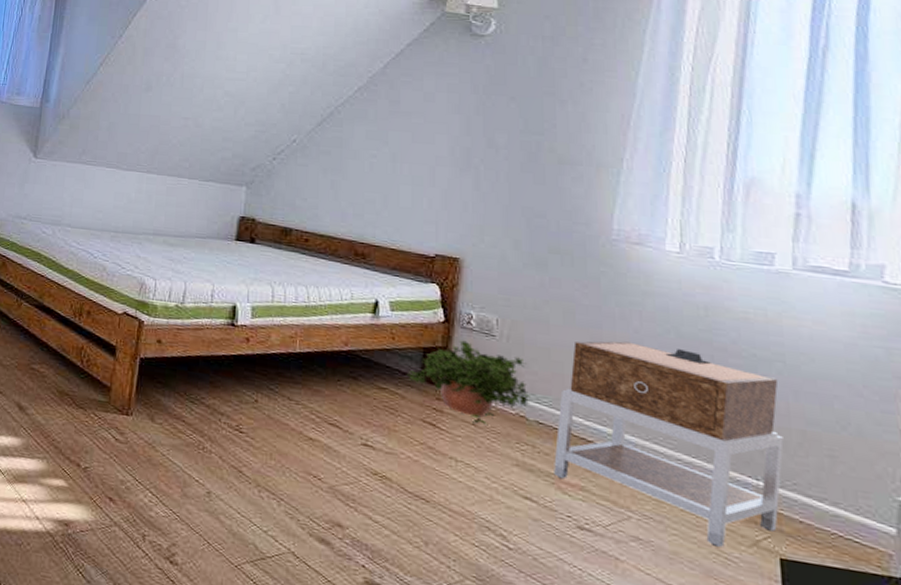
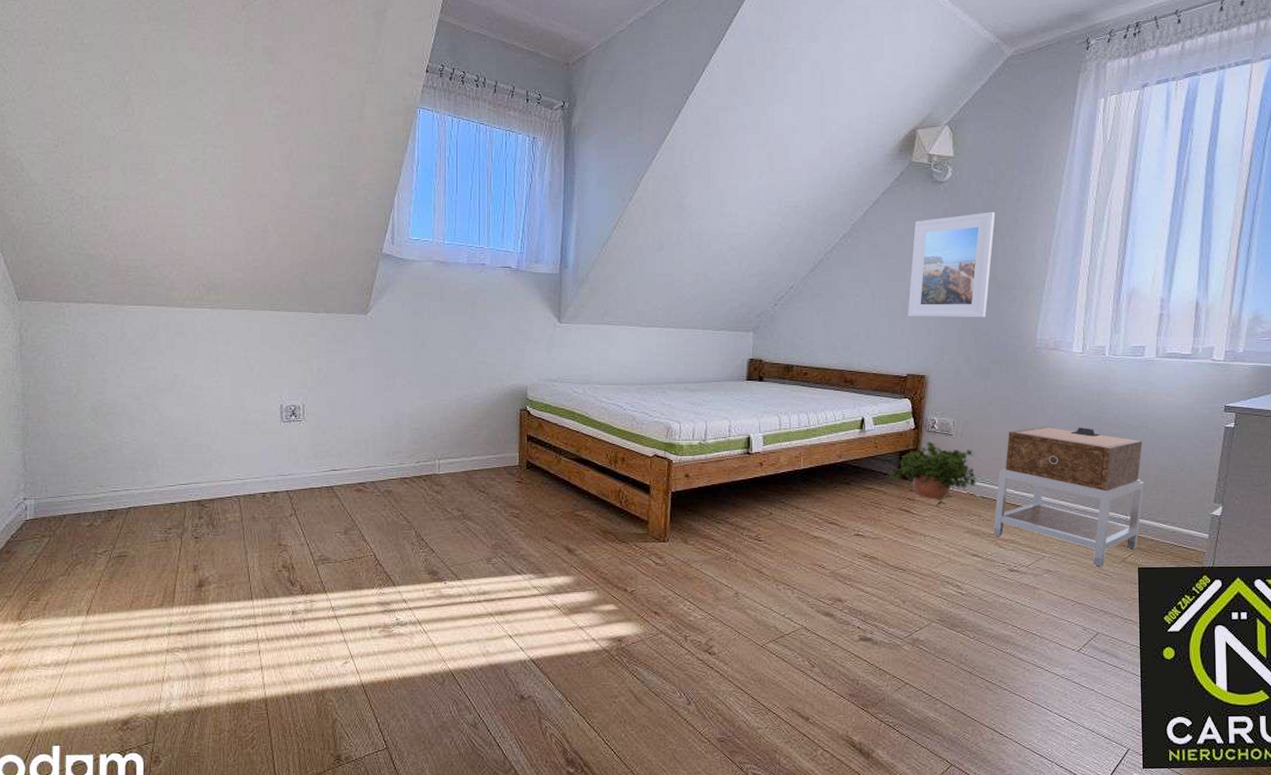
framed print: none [437,72,554,196] -> present [907,212,996,318]

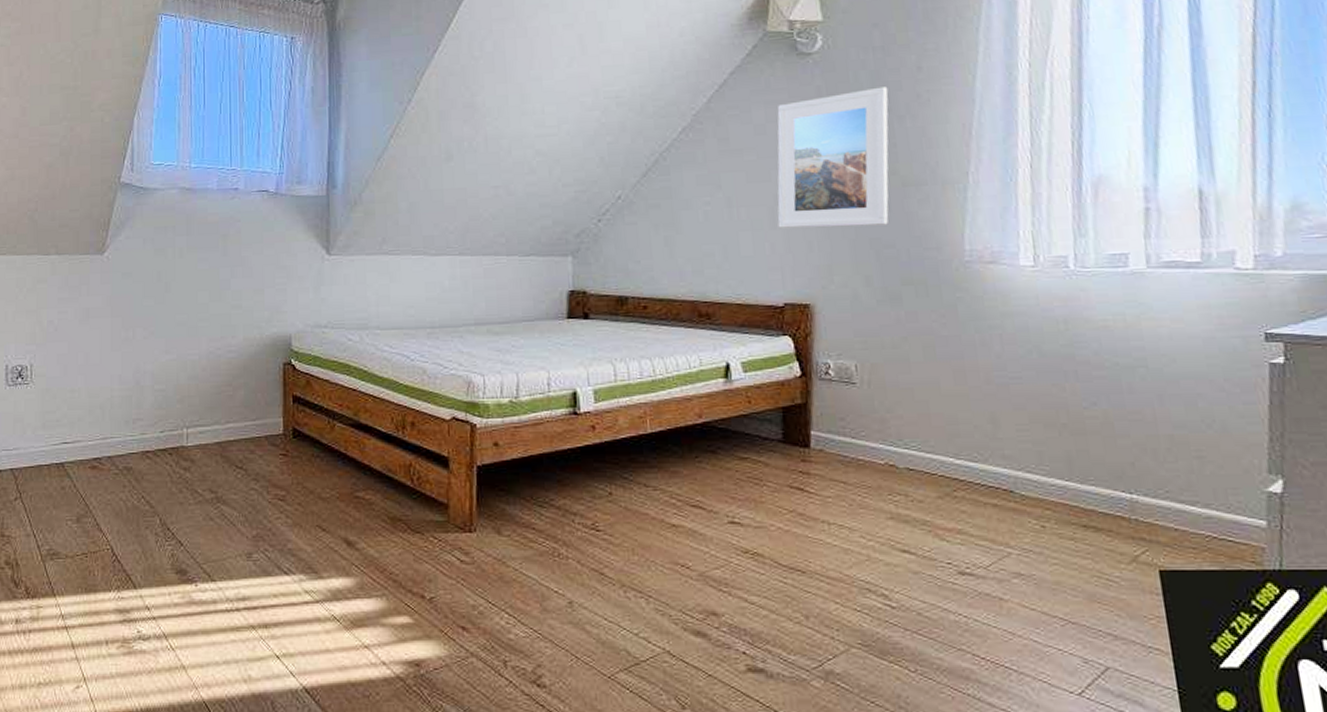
potted plant: present [887,441,977,506] -> none [767,393,899,482]
nightstand: present [993,427,1144,568] -> none [928,369,1154,570]

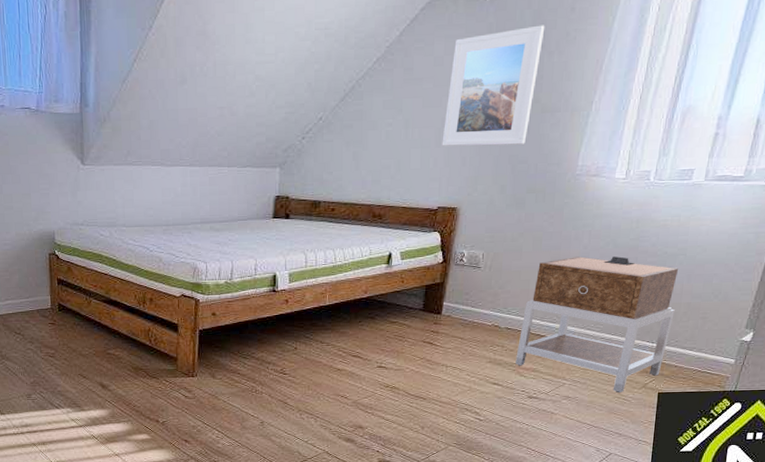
nightstand: none [928,369,1154,570] -> present [515,256,679,393]

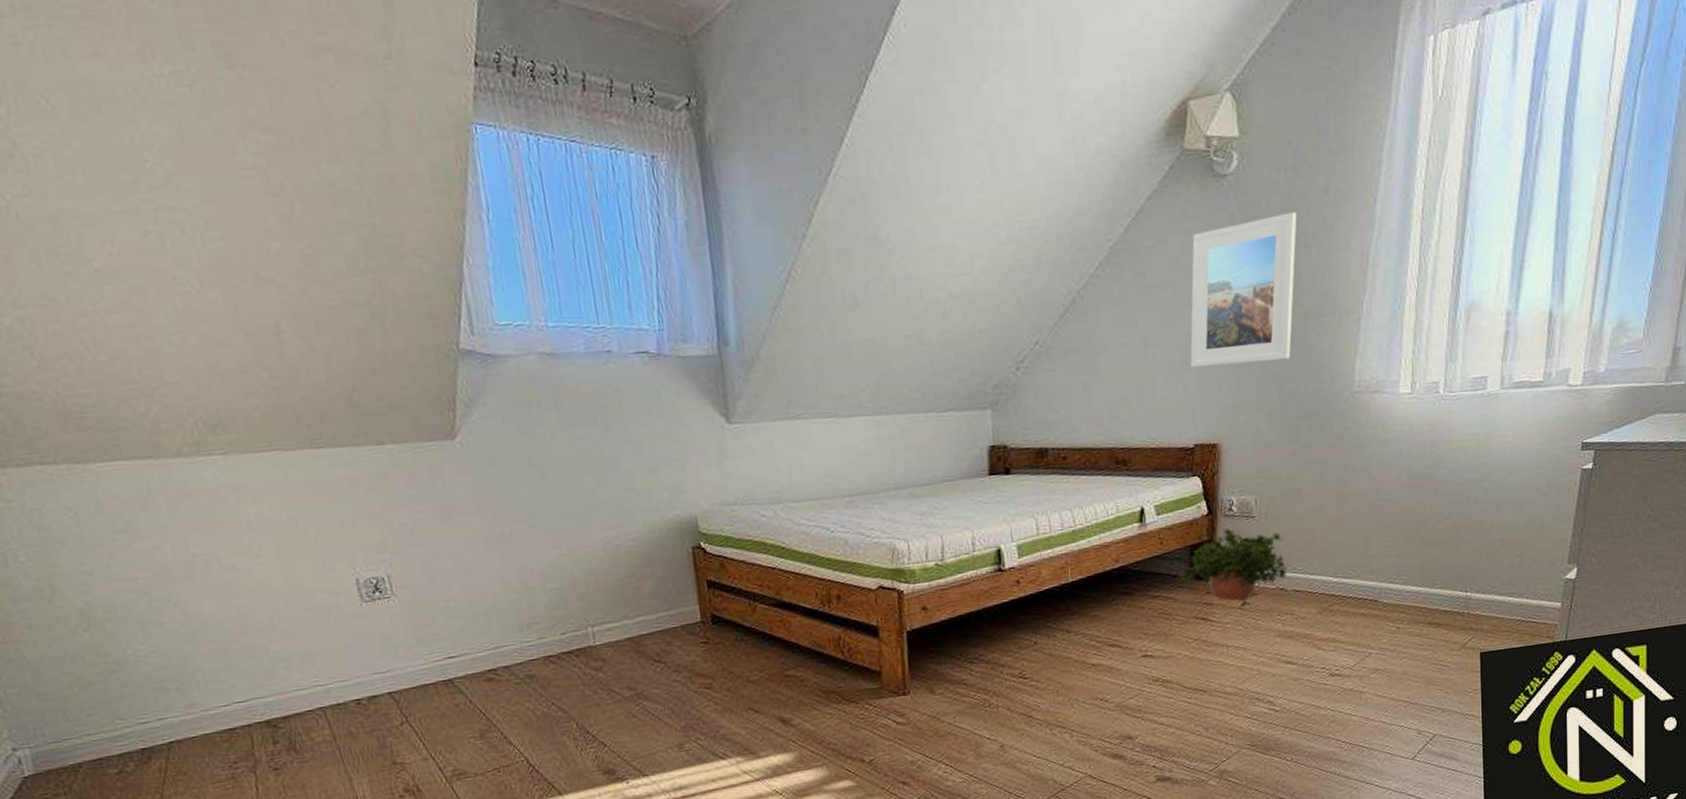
potted plant: none [412,275,503,338] -> present [1176,528,1288,608]
nightstand: present [515,256,679,393] -> none [1309,489,1487,659]

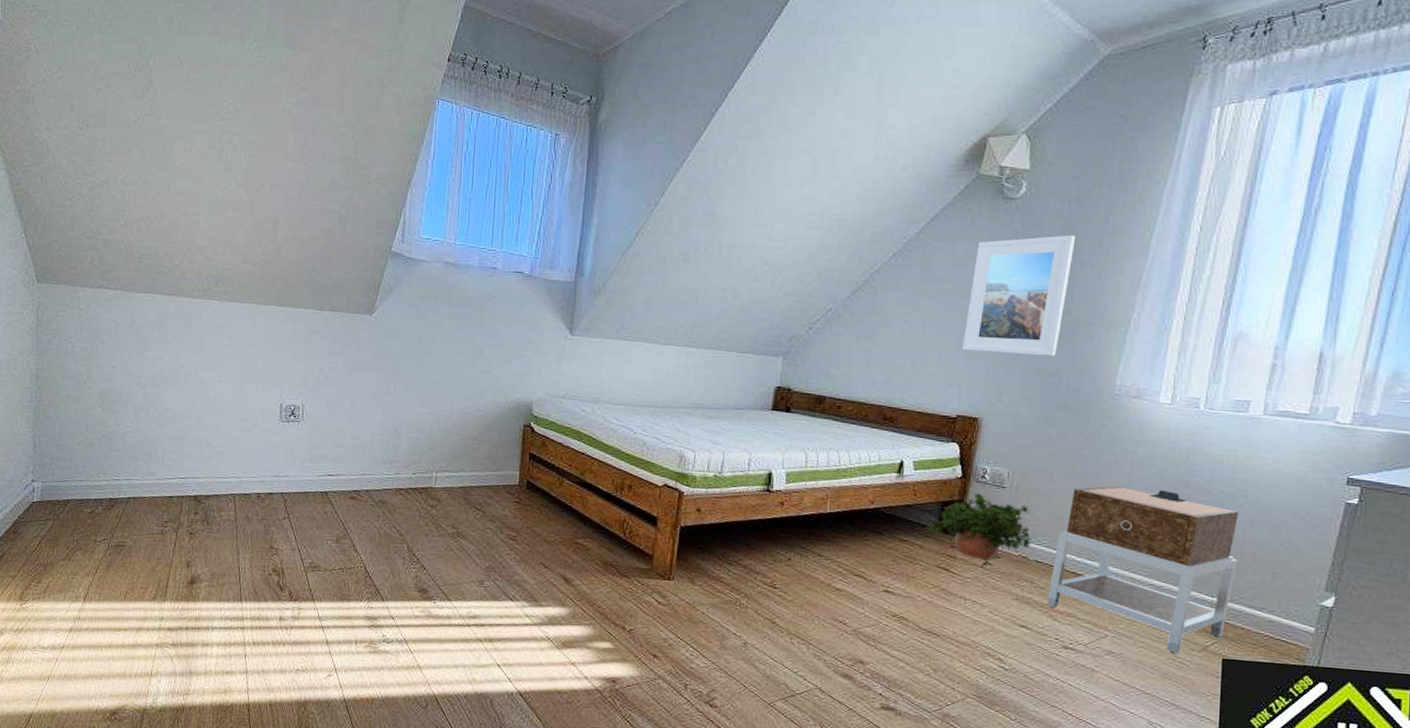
nightstand: none [1309,489,1487,659] -> present [1047,486,1240,655]

